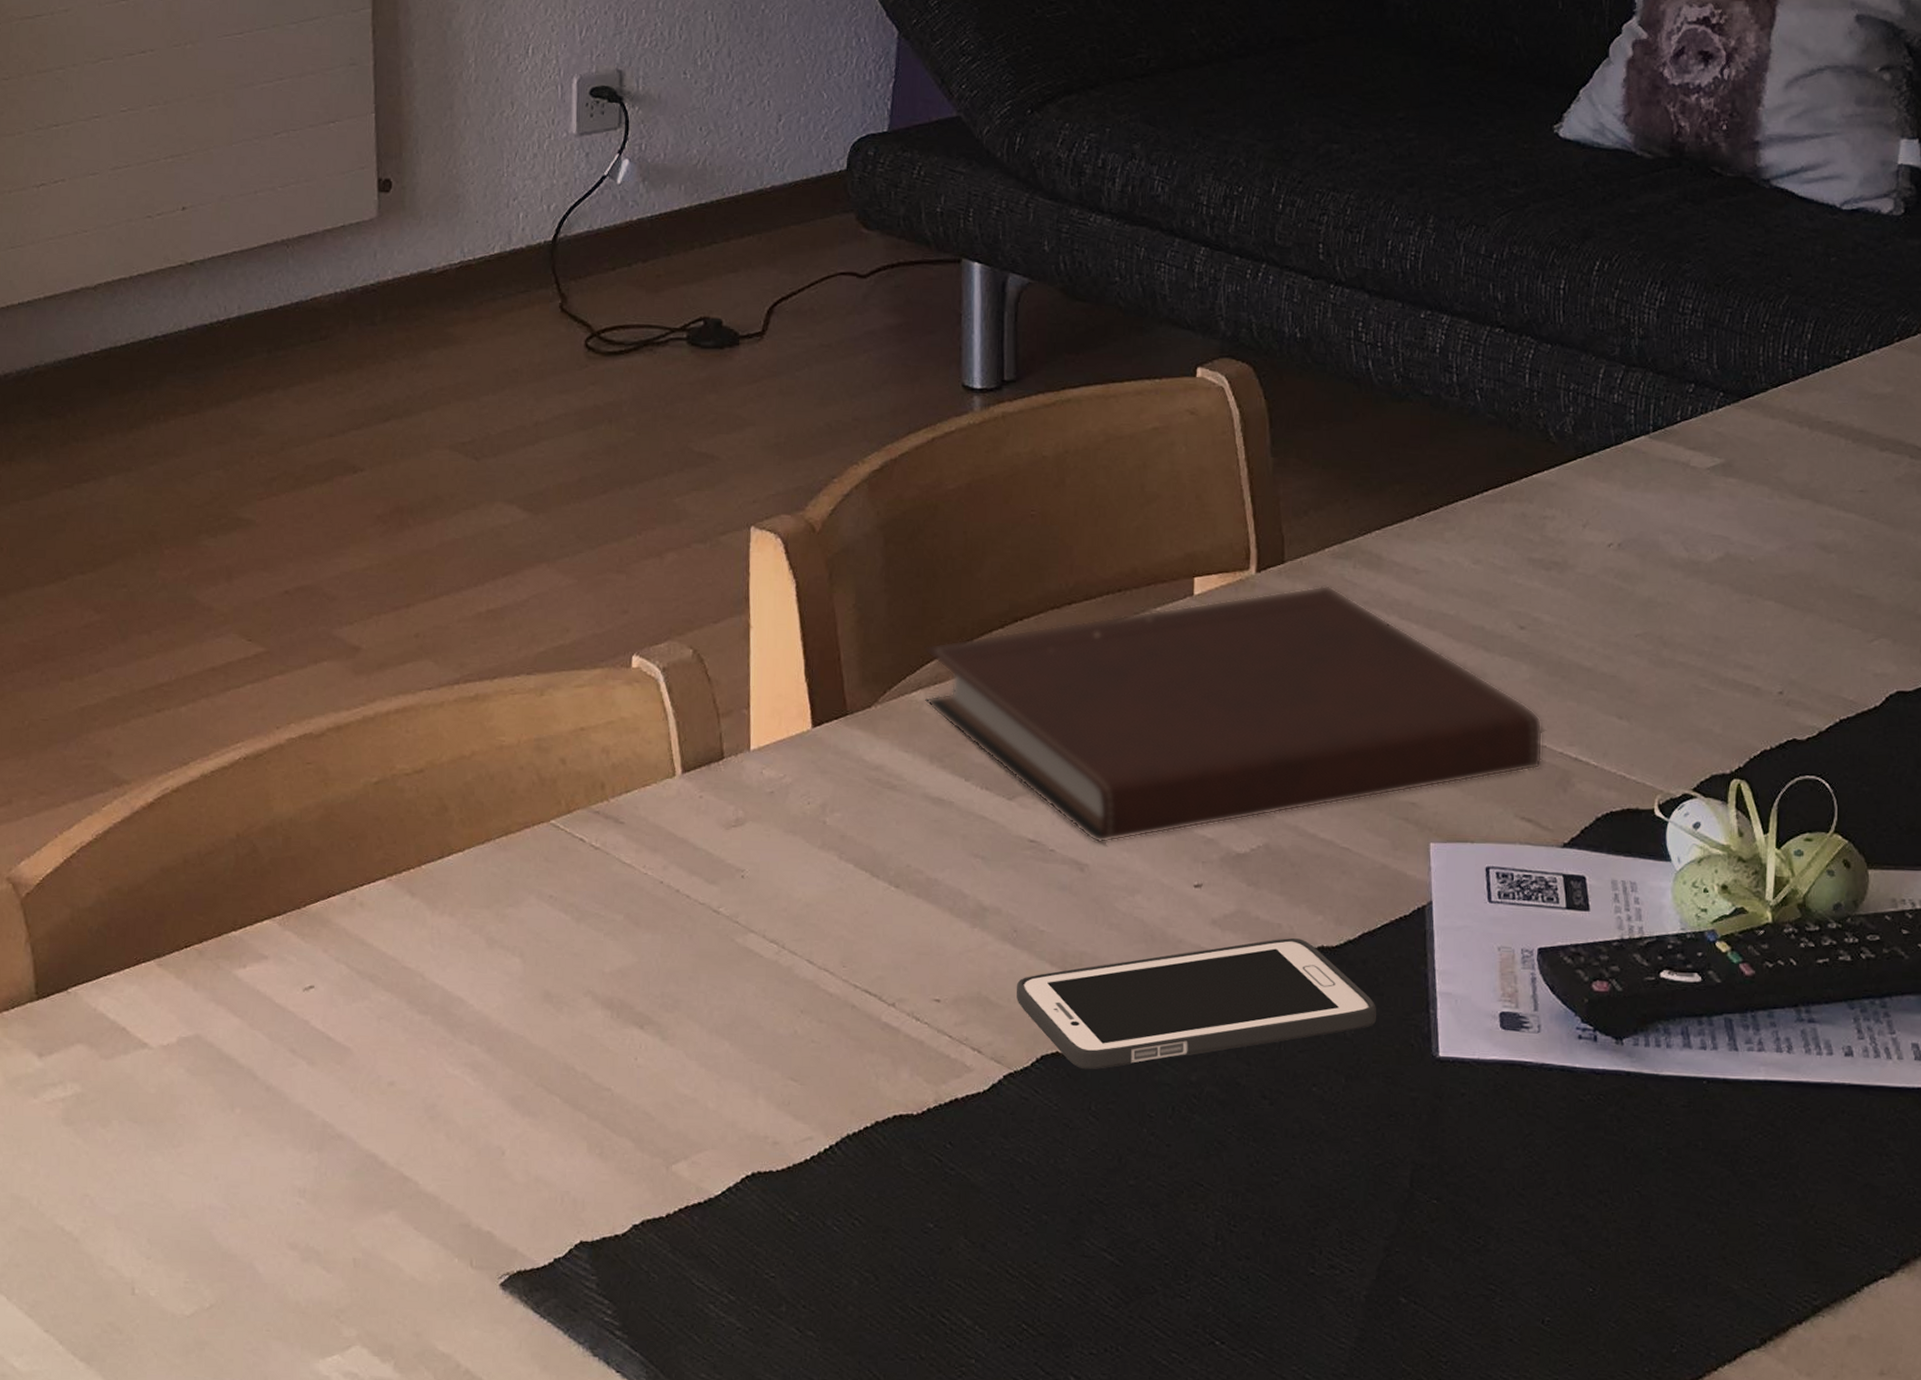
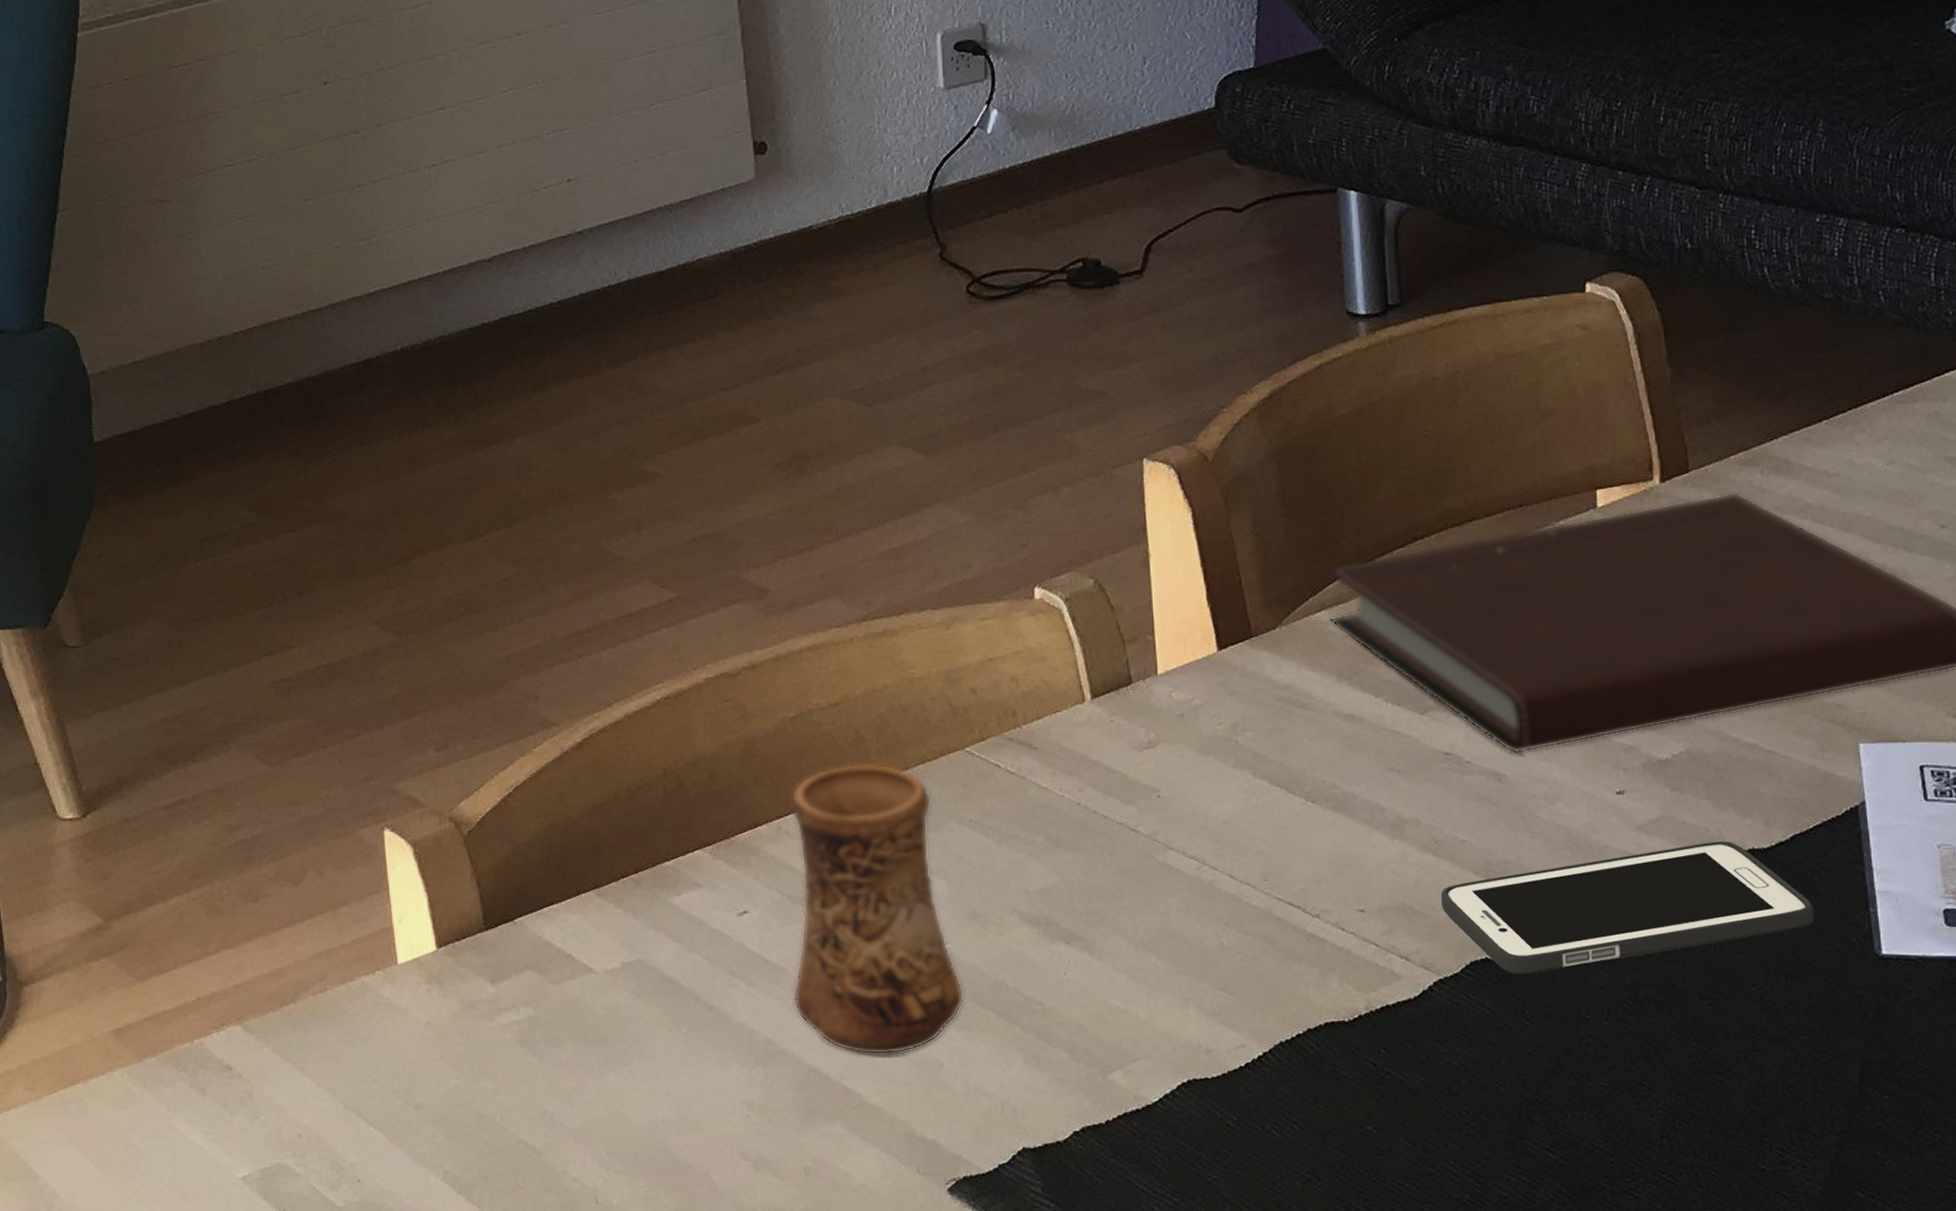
cup: none [355,833,531,1142] -> present [790,764,964,1055]

